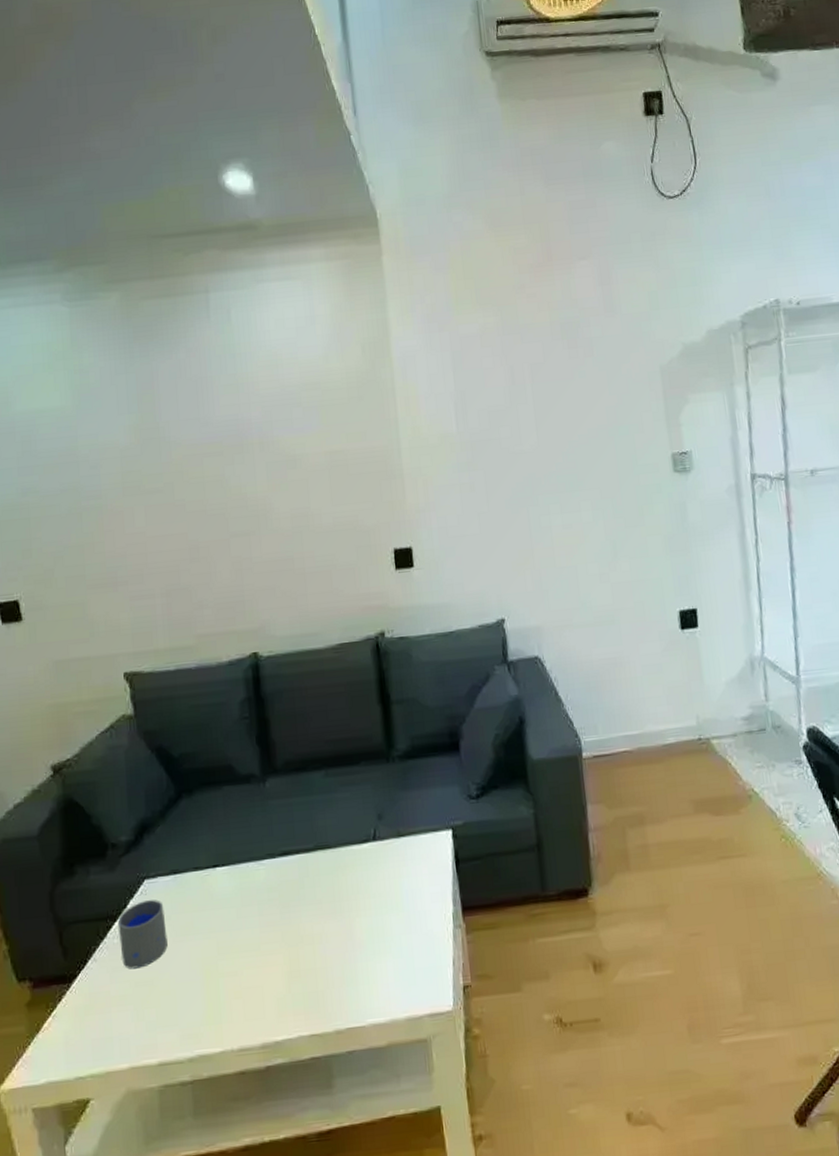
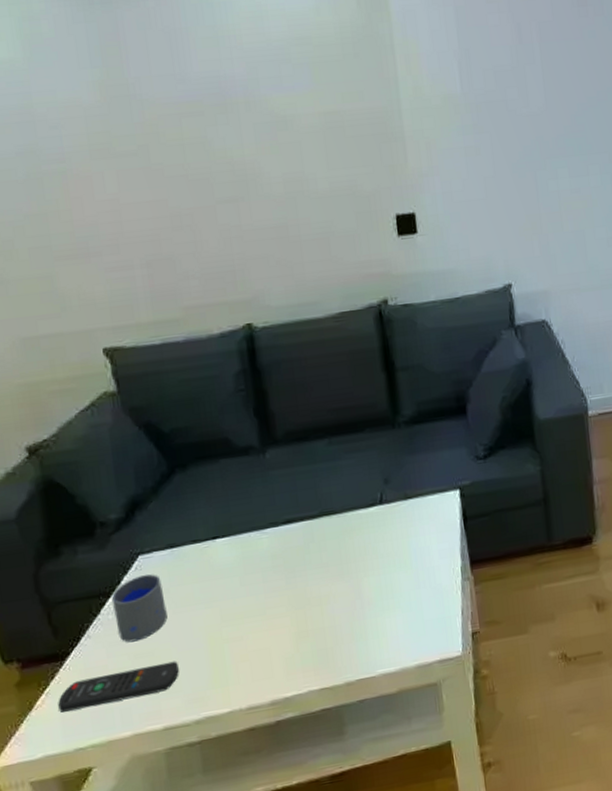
remote control: none [63,992,176,1037] -> present [58,661,179,713]

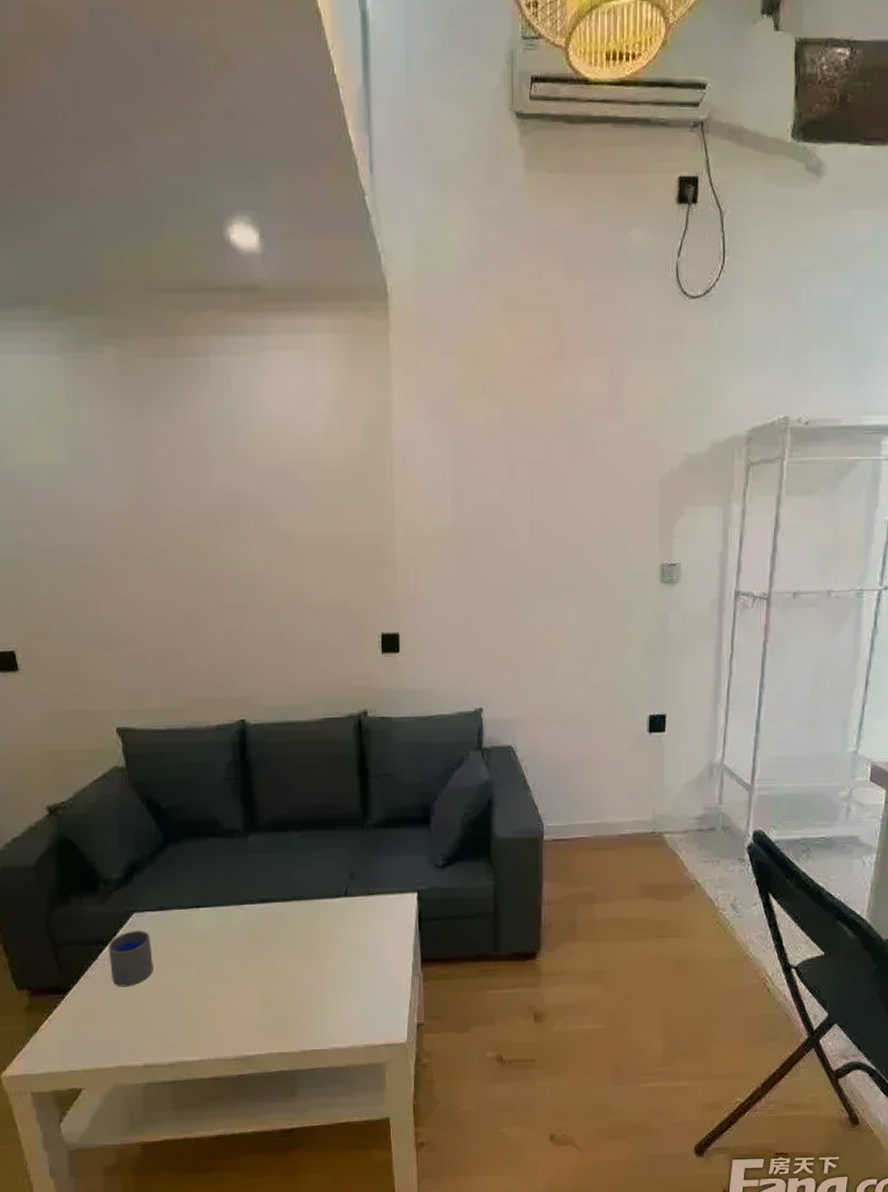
remote control: present [58,661,179,713] -> none [58,1009,160,1038]

